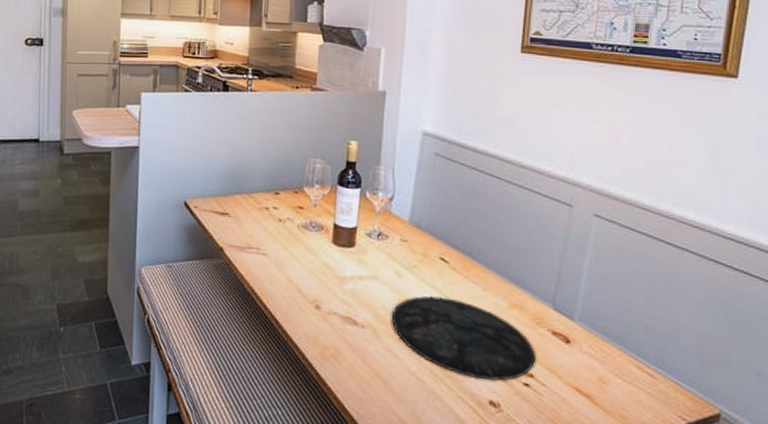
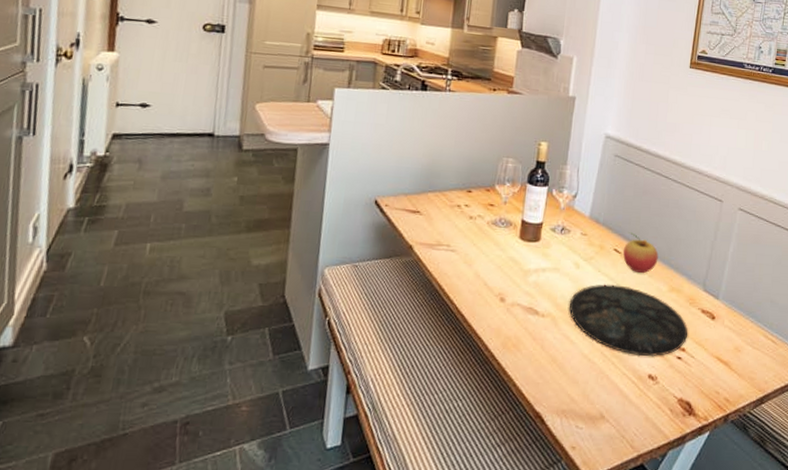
fruit: none [450,239,494,286] -> present [622,232,659,274]

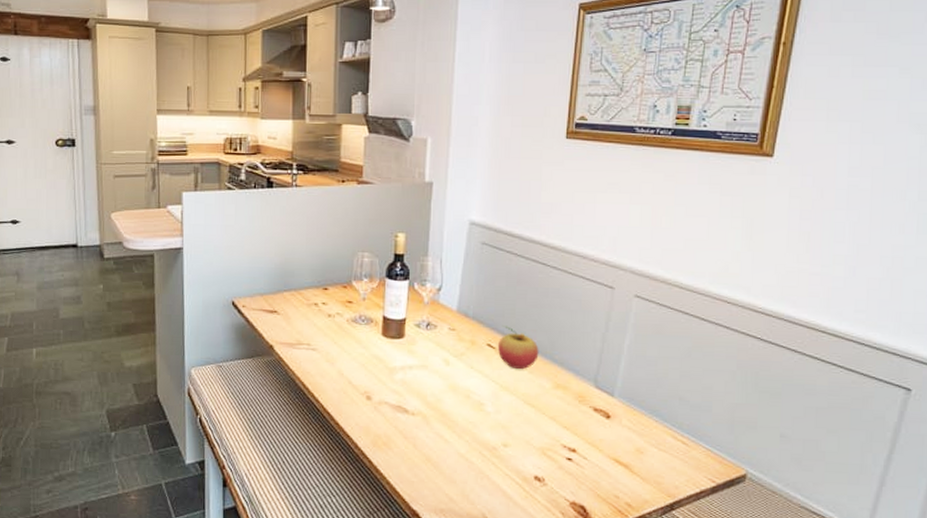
plate: present [569,284,688,357] -> none [440,381,579,458]

